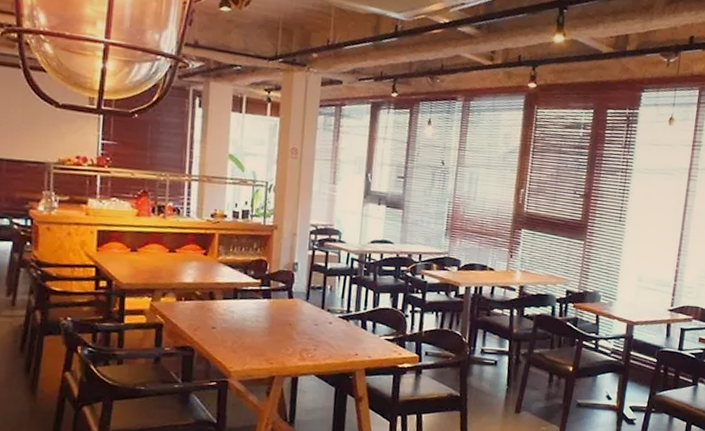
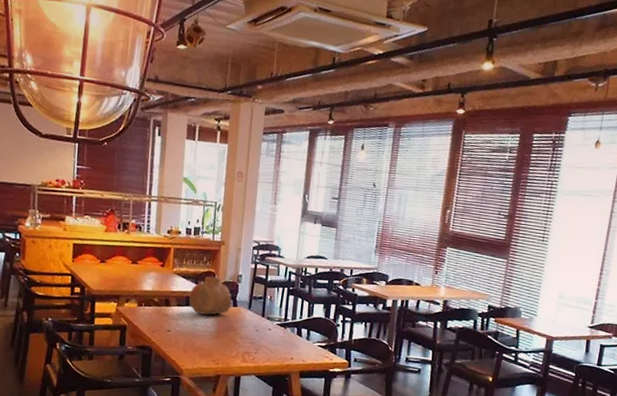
vase: none [236,264,287,309] -> present [189,276,232,315]

